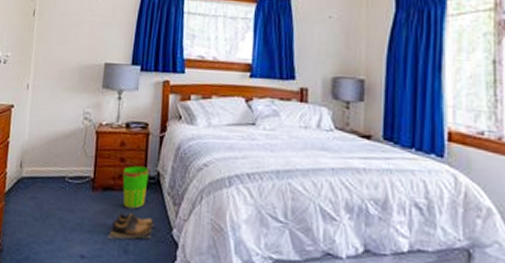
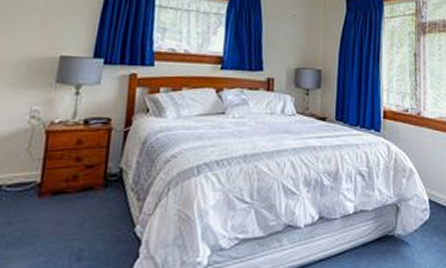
shoes: present [107,213,154,240] -> none [55,216,115,247]
waste bin: present [122,165,149,209] -> none [77,164,111,211]

